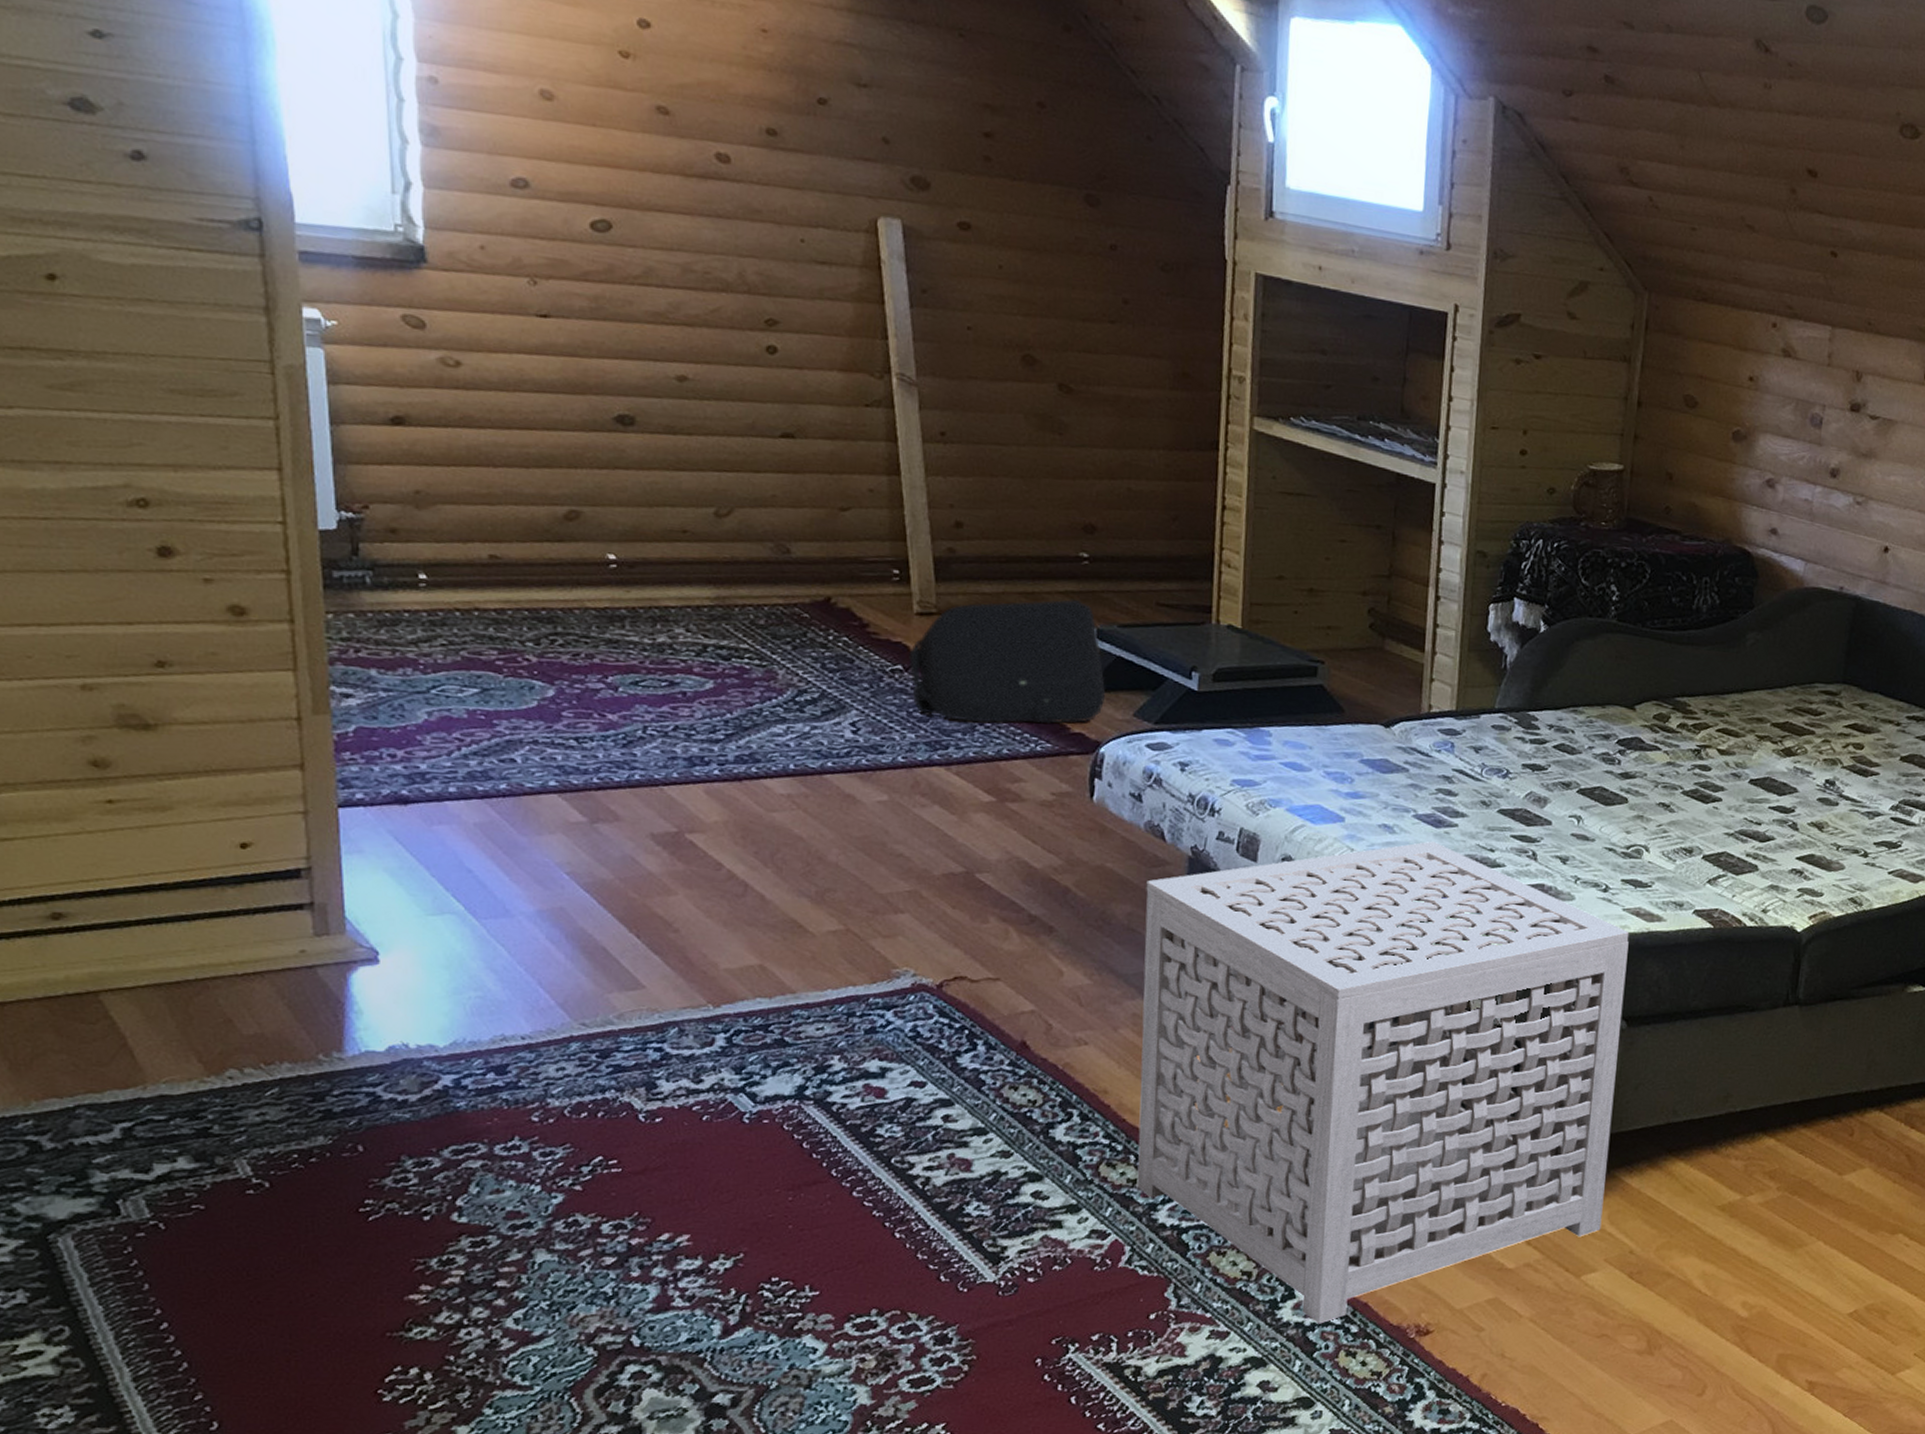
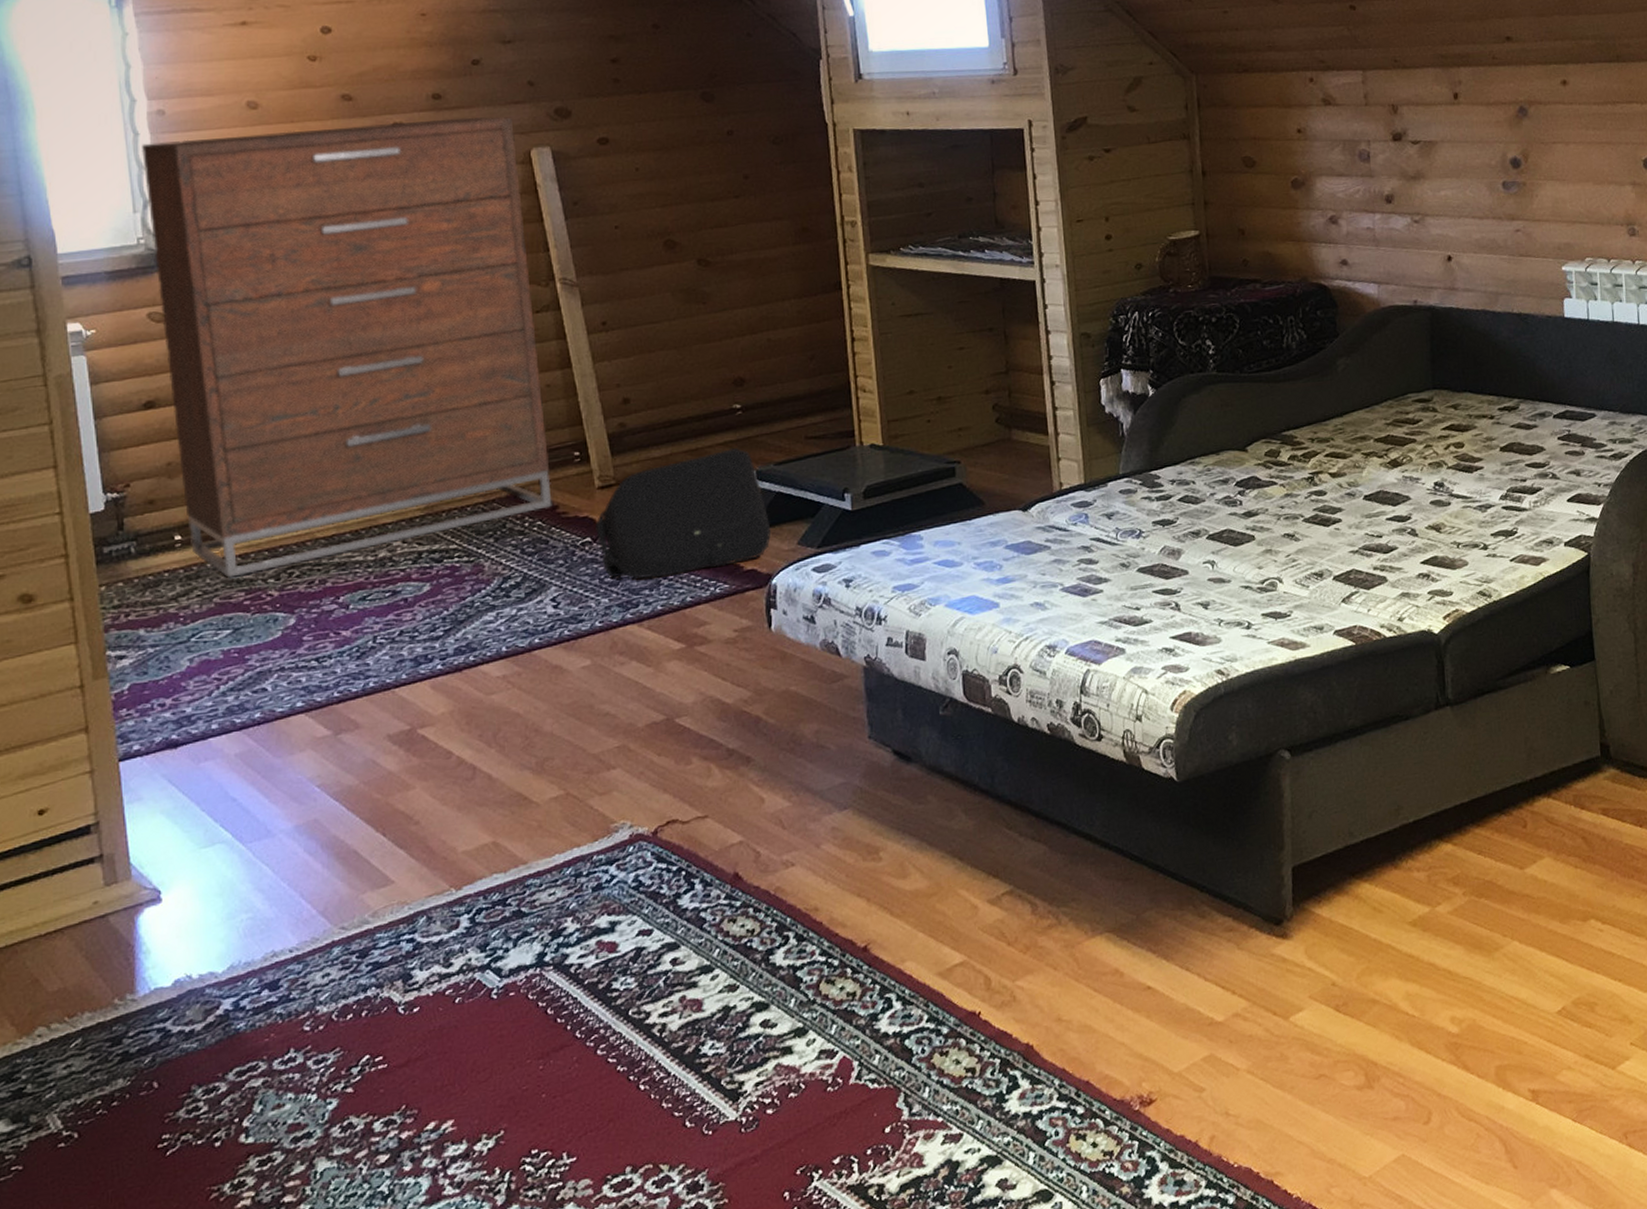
dresser: none [407,113,864,633] -> present [142,116,552,578]
side table: present [1137,841,1630,1324] -> none [828,610,1300,1111]

